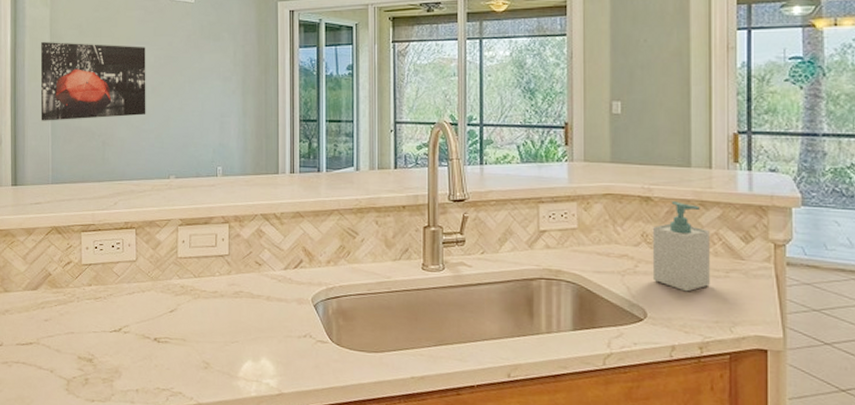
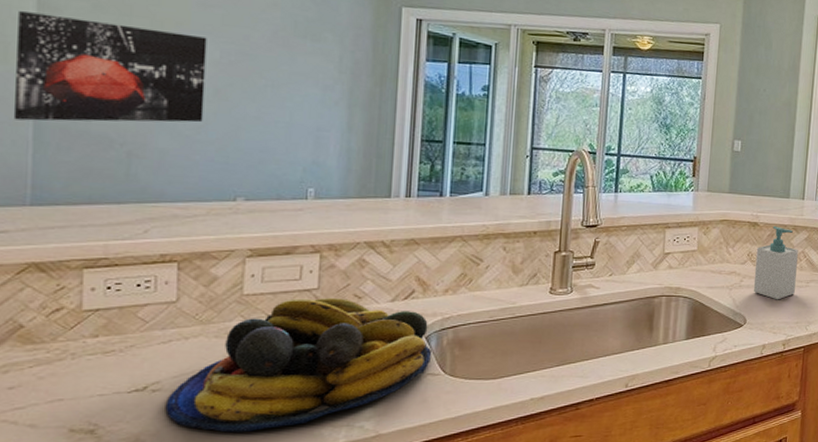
fruit bowl: none [133,263,319,376] -> present [165,298,431,433]

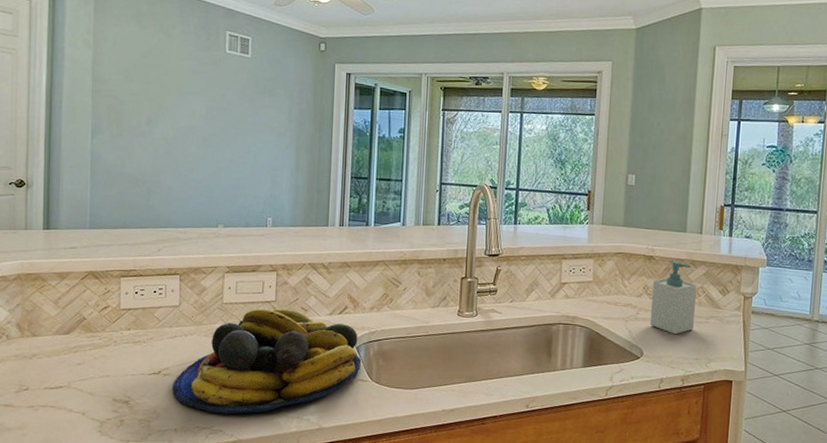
wall art: present [13,11,207,123] -> none [79,84,198,166]

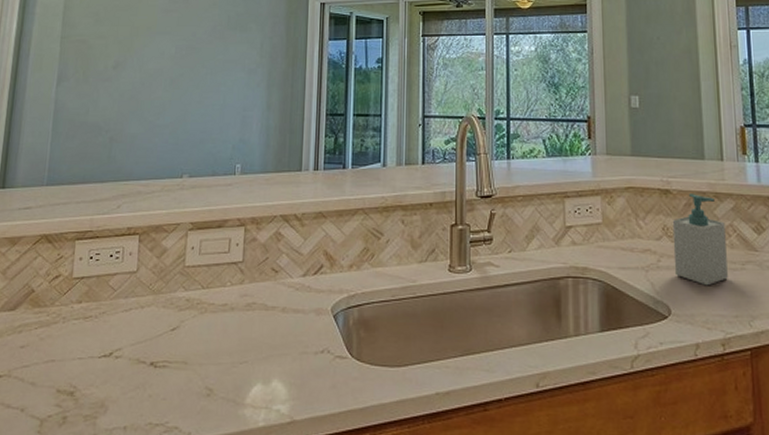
fruit bowl: present [172,308,361,414] -> none [124,271,339,406]

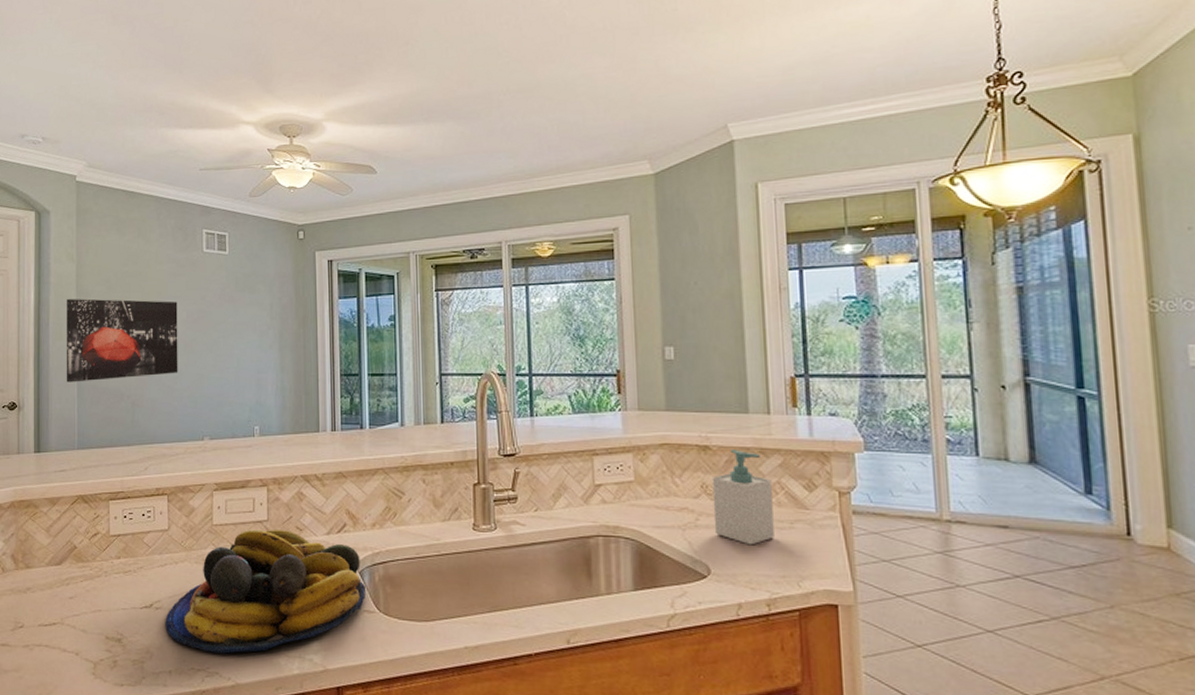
wall art: none [41,30,167,116] -> present [66,298,178,383]
fruit bowl: none [124,271,339,406] -> present [165,529,365,654]

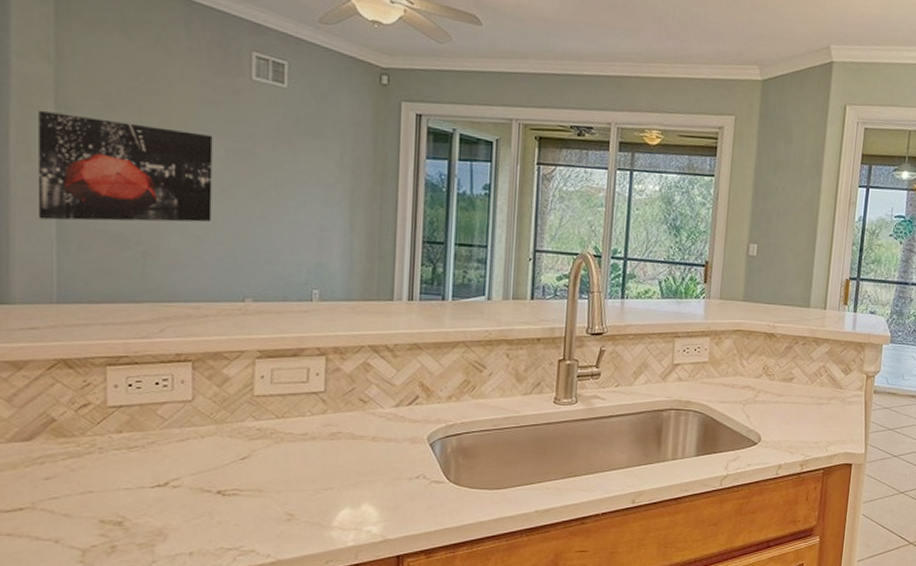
fruit bowl: present [165,529,365,654] -> none [185,401,436,531]
soap bottle: present [711,450,774,546] -> none [768,338,819,418]

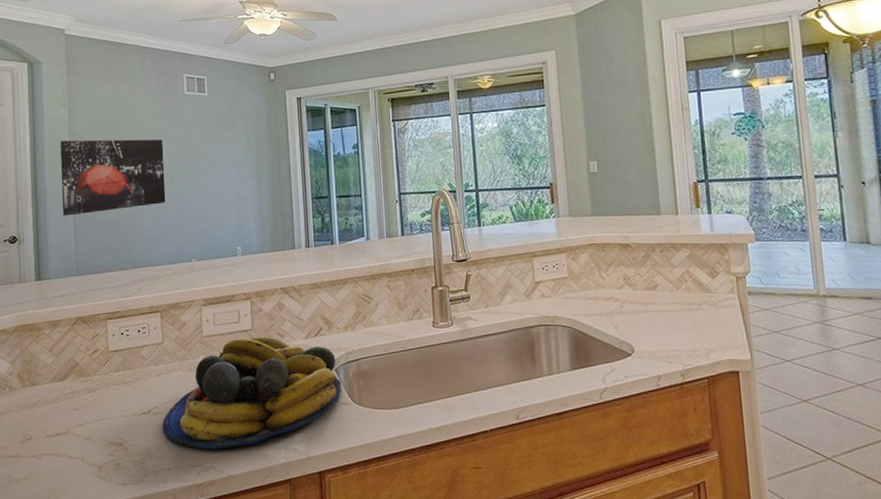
fruit bowl: none [185,401,436,531] -> present [162,337,341,450]

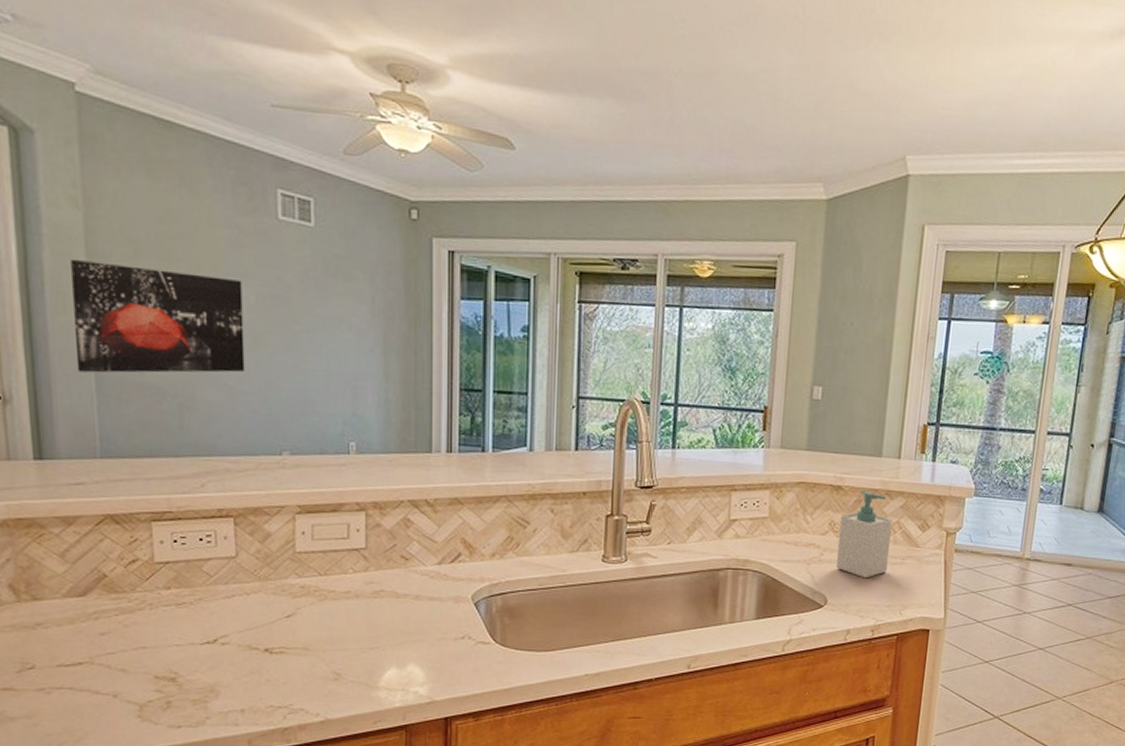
fruit bowl: present [162,337,341,450] -> none [234,558,480,689]
soap bottle: none [632,246,685,326] -> present [835,490,892,579]

